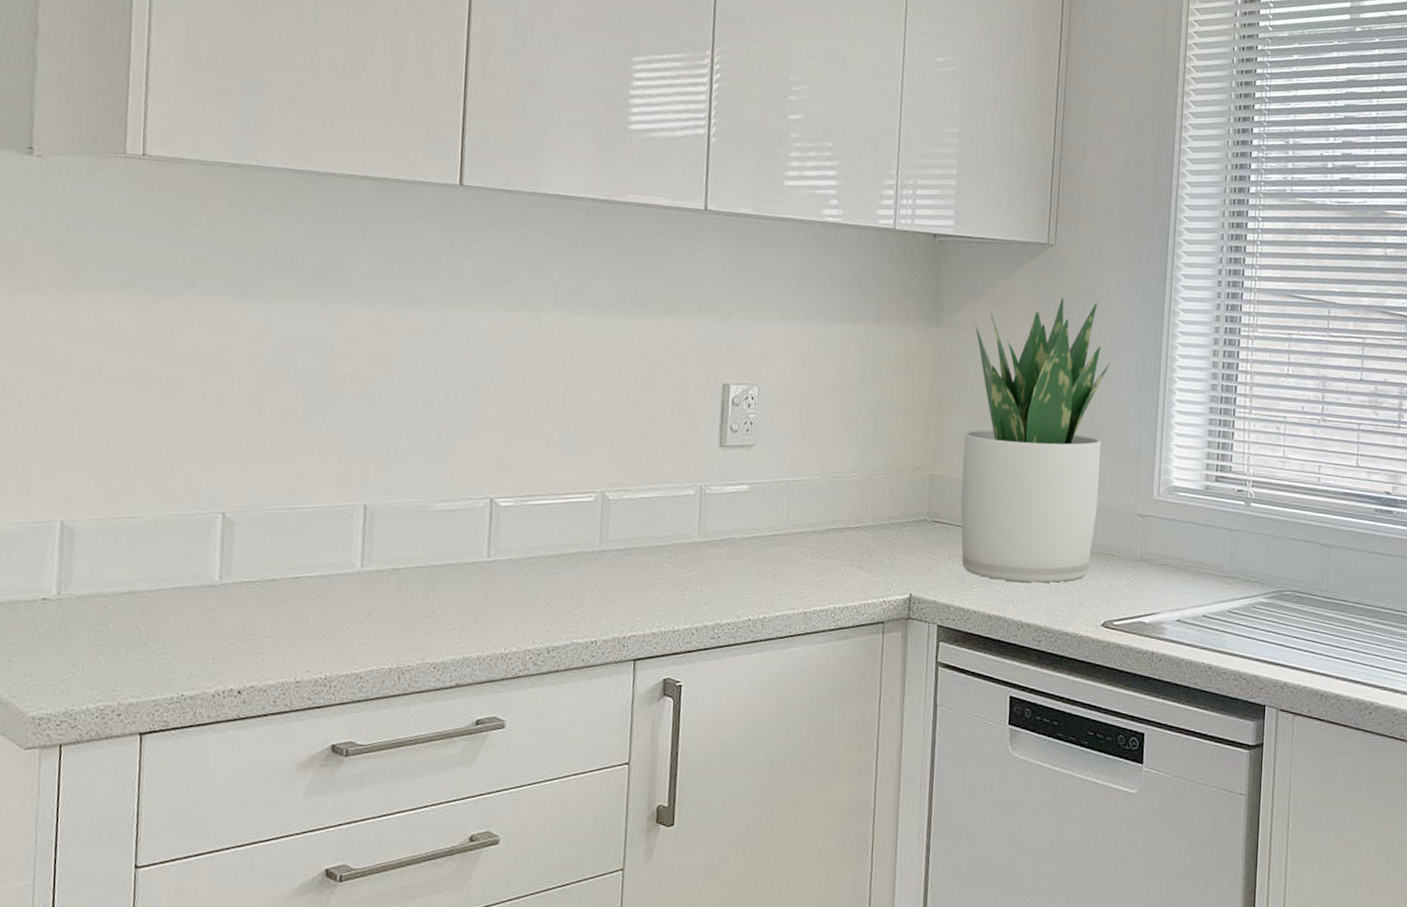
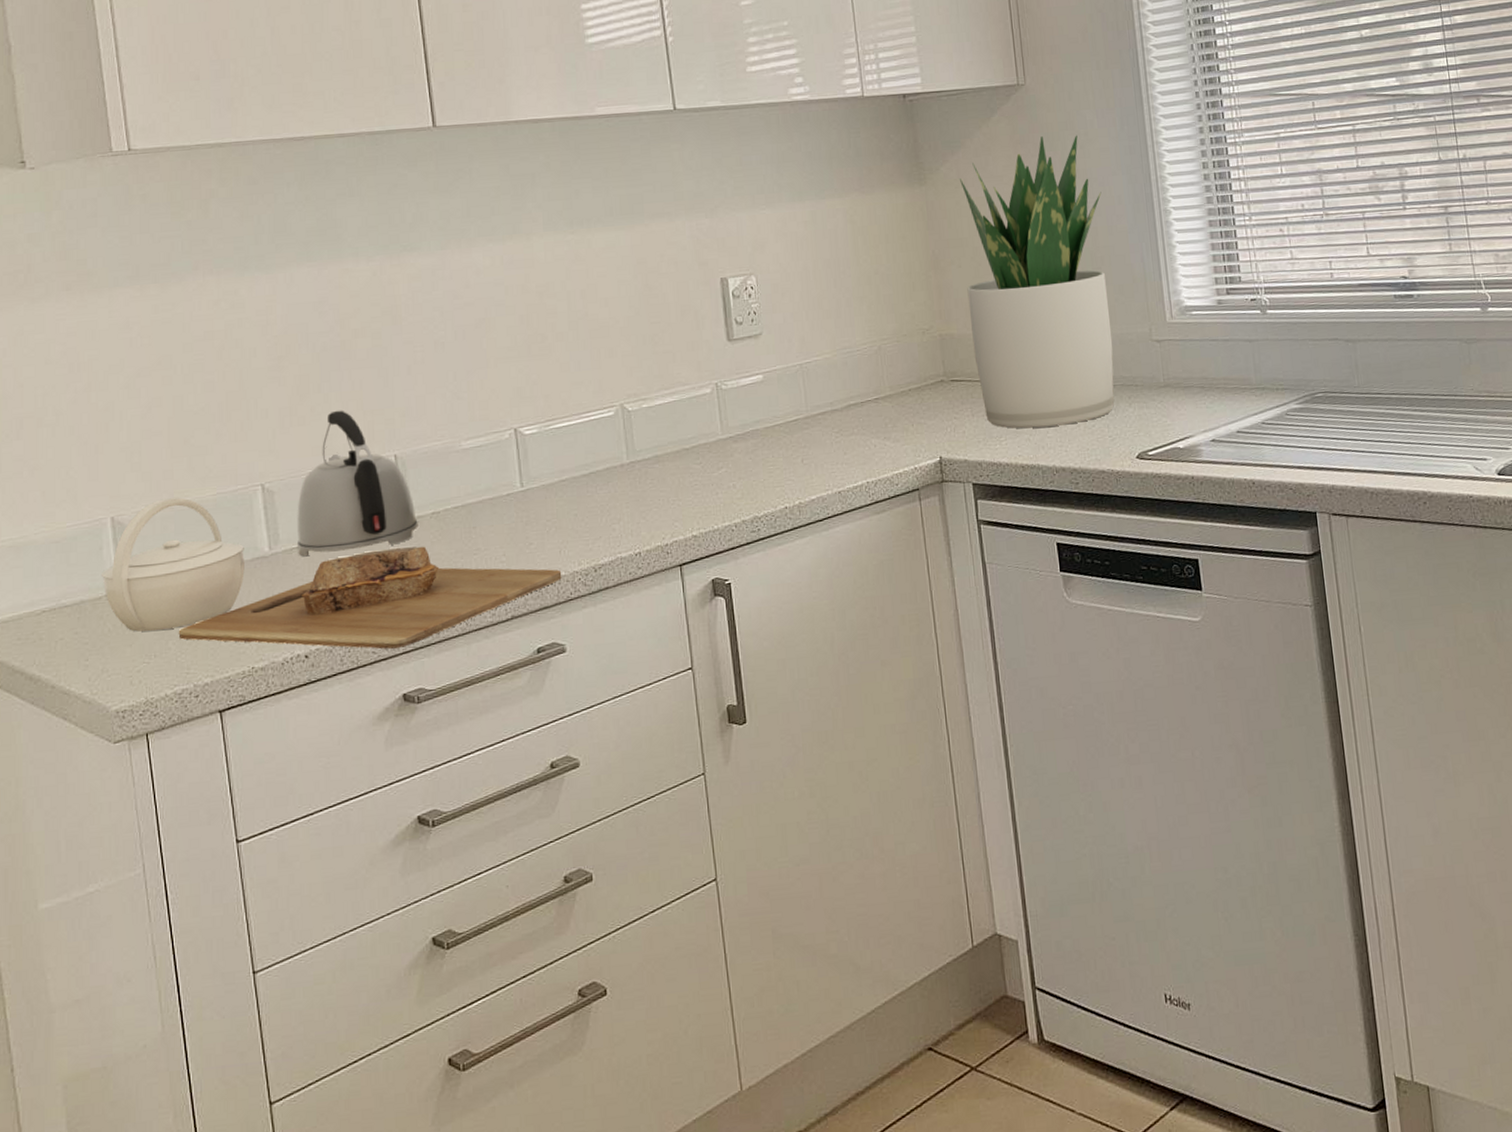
teapot: none [40,511,194,644] -> present [100,497,245,632]
cutting board: none [110,597,514,699] -> present [178,546,562,650]
kettle: none [248,451,377,595] -> present [297,410,418,557]

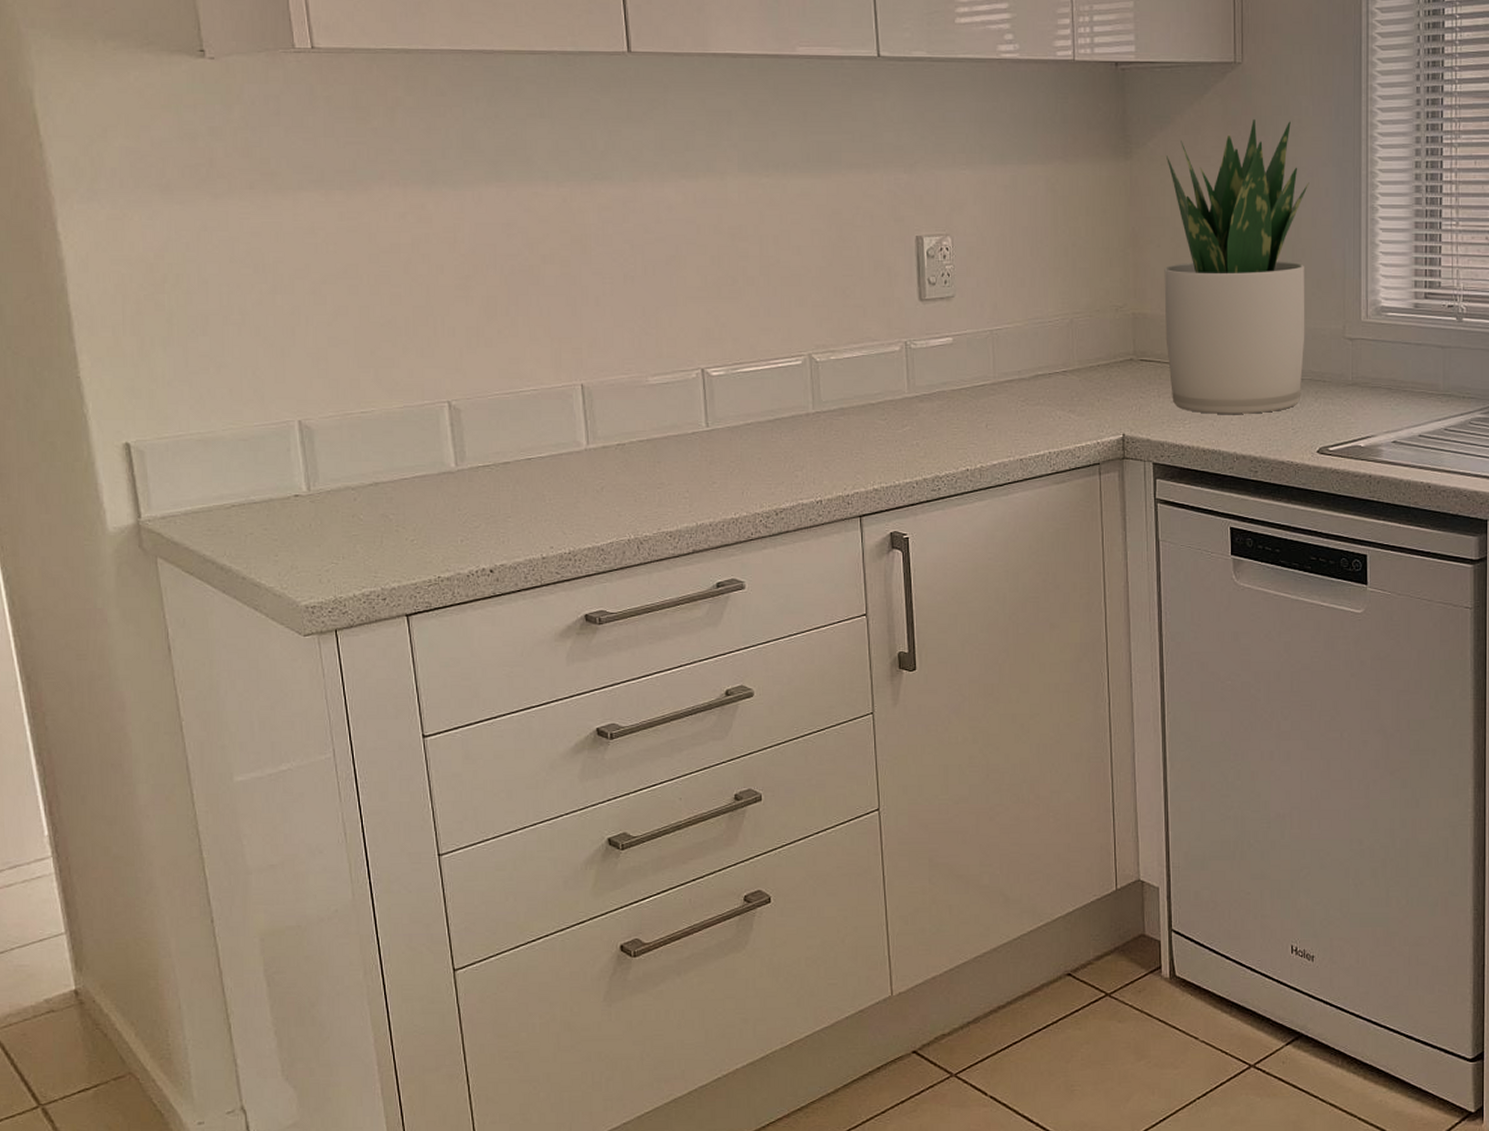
teapot: present [100,497,245,632] -> none [289,407,431,534]
cutting board: present [178,546,562,650] -> none [366,476,744,572]
kettle: present [297,410,418,557] -> none [483,335,603,476]

